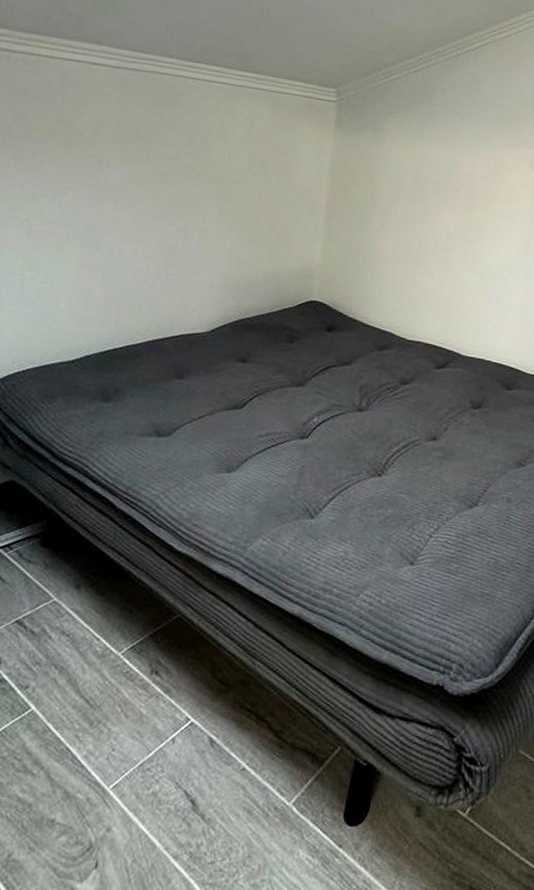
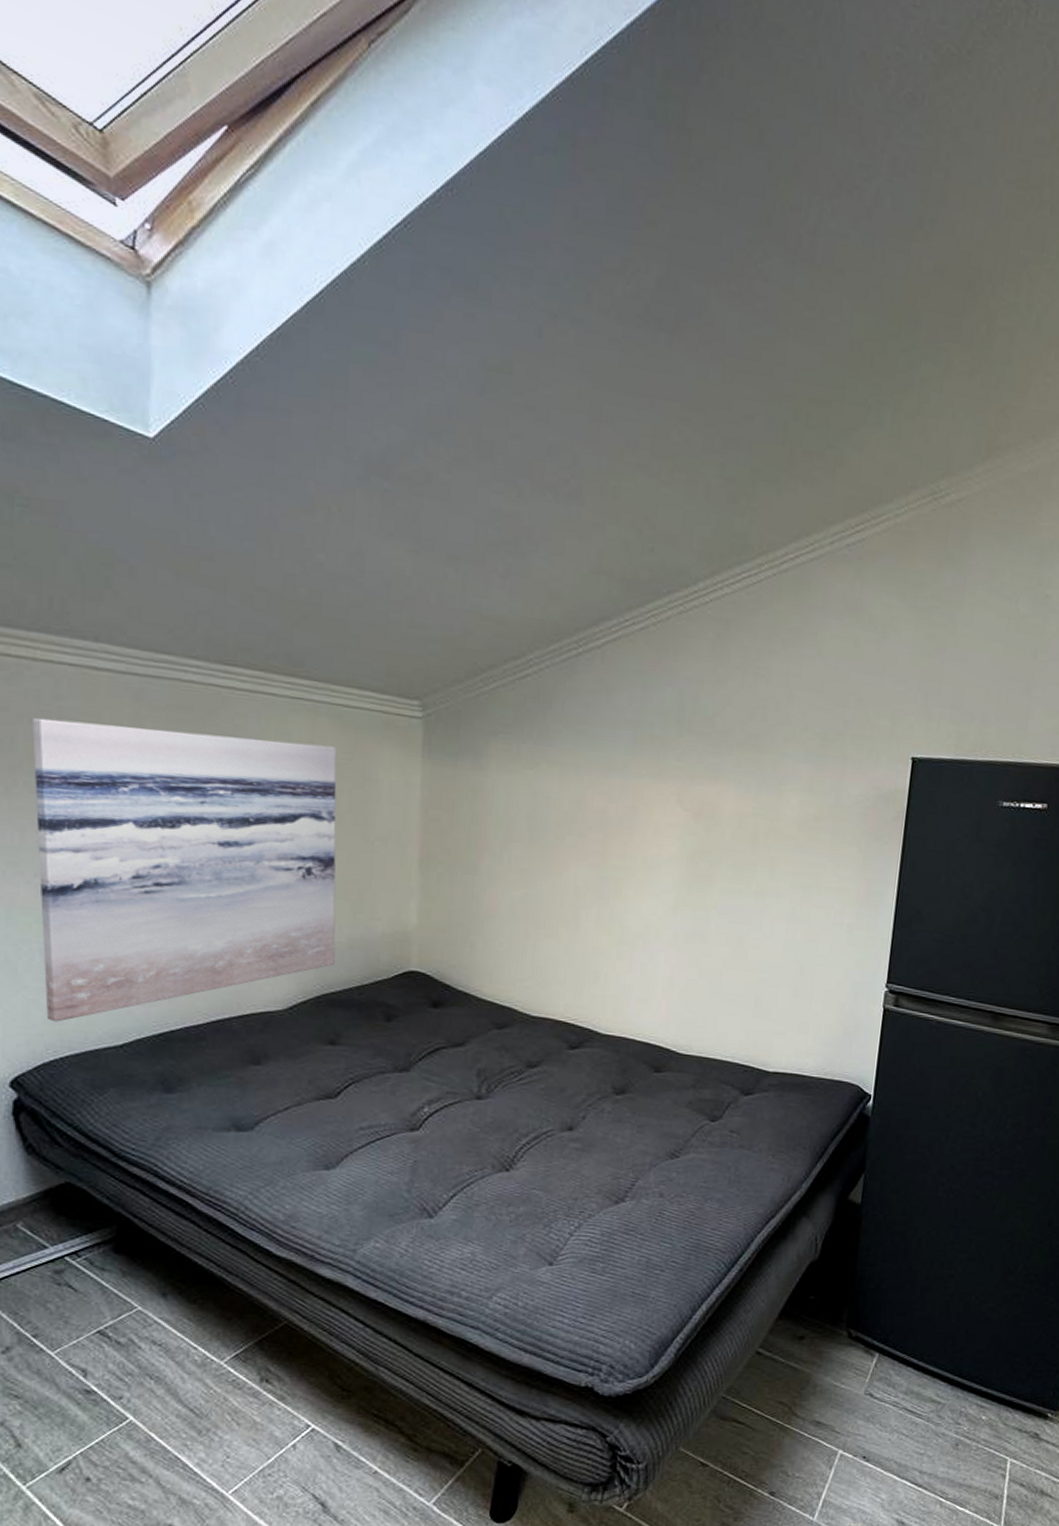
wall art: none [16,100,269,340] -> present [32,717,337,1022]

